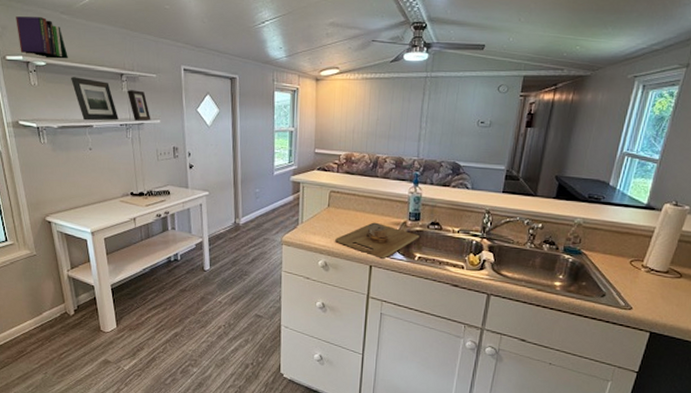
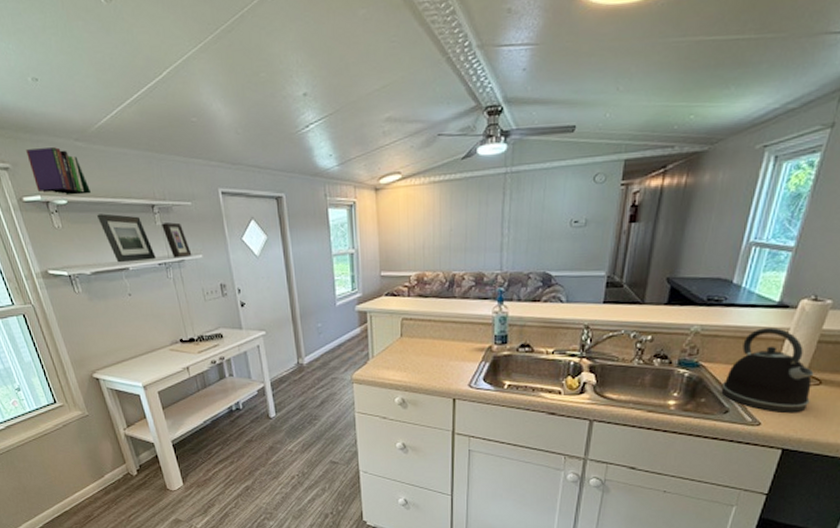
cutting board: present [335,222,420,260] -> none [412,349,508,391]
kettle: none [599,225,676,300] -> present [721,328,814,413]

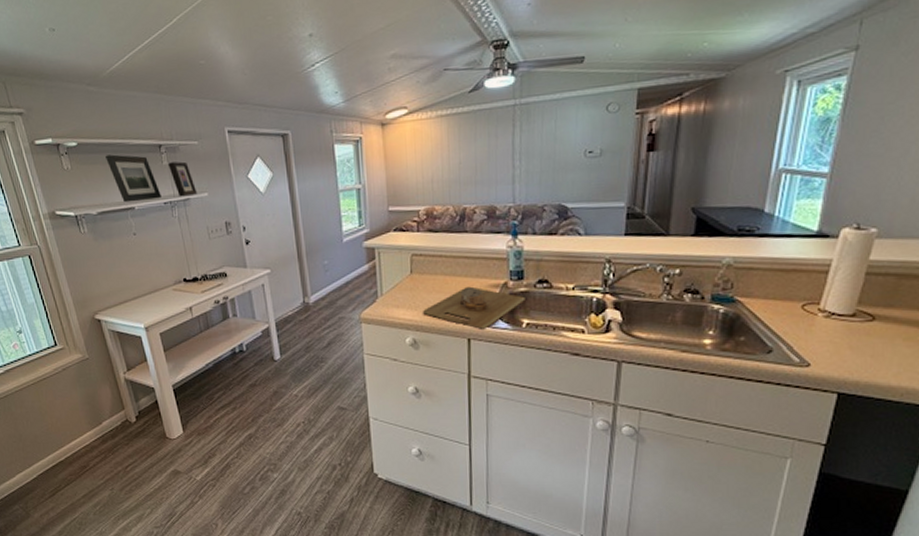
books: present [26,147,91,196] -> none [40,92,100,138]
cutting board: none [412,349,508,391] -> present [423,286,525,331]
kettle: present [721,328,814,413] -> none [762,259,865,352]

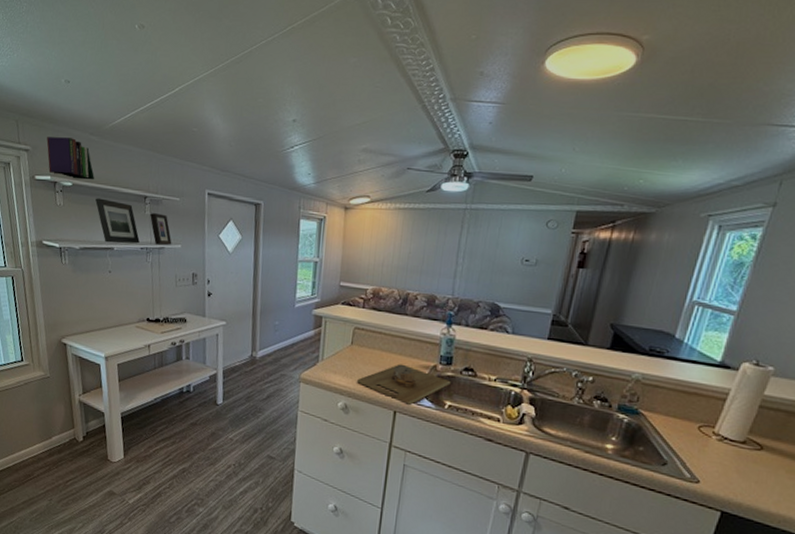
books: none [40,92,100,138] -> present [46,137,94,180]

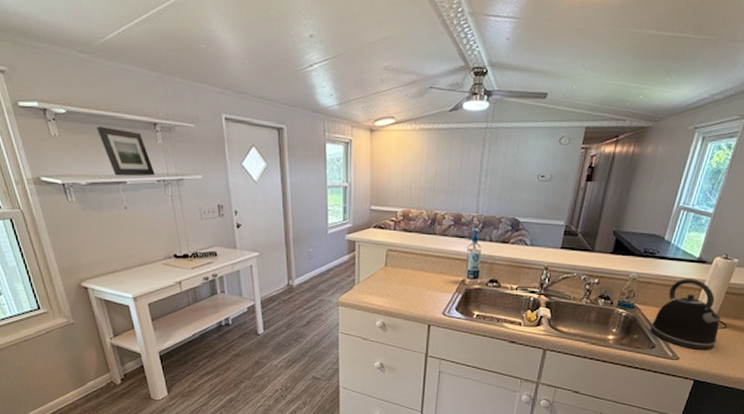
books: present [46,137,94,180] -> none [25,55,92,106]
picture frame: present [150,213,172,246] -> none [163,141,192,177]
cutting board: present [357,364,451,406] -> none [393,281,478,319]
kettle: none [660,385,755,475] -> present [650,279,722,350]

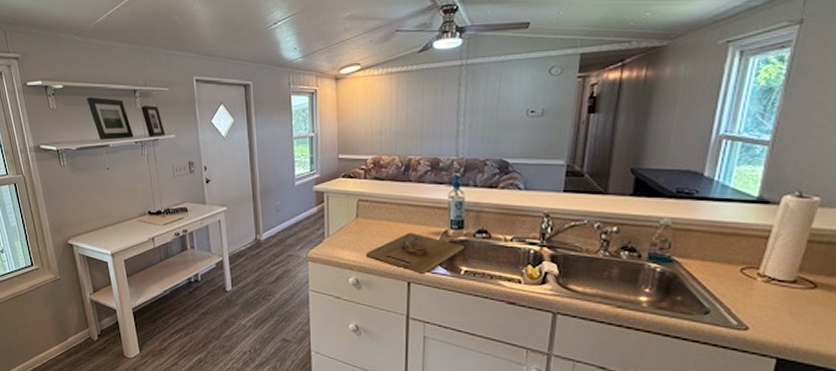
picture frame: none [163,141,192,177] -> present [141,105,166,138]
cutting board: none [393,281,478,319] -> present [366,232,465,275]
kettle: present [650,279,722,350] -> none [699,224,807,318]

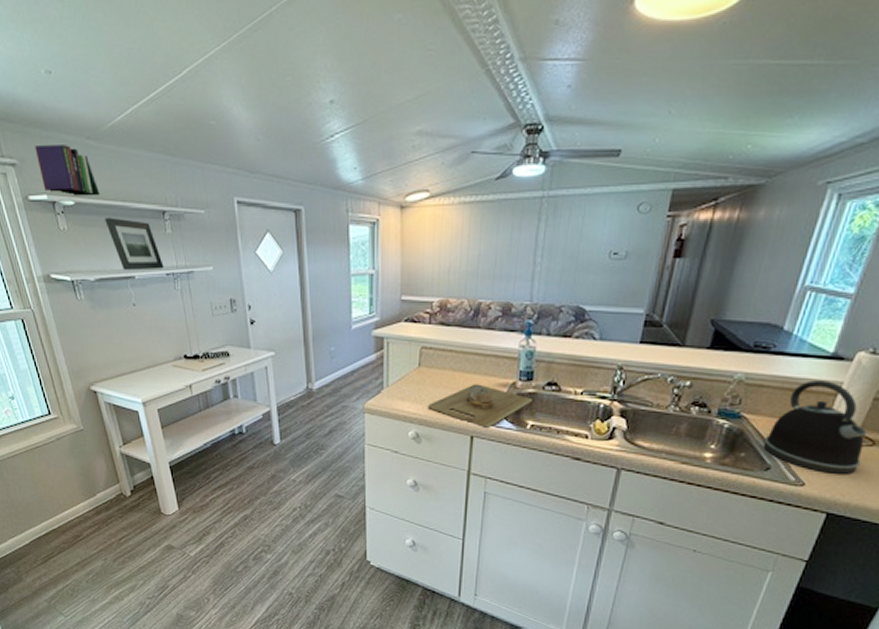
books: none [34,41,83,81] -> present [35,145,100,196]
picture frame: present [141,105,166,138] -> none [172,231,202,269]
kettle: none [699,224,807,318] -> present [763,380,867,474]

